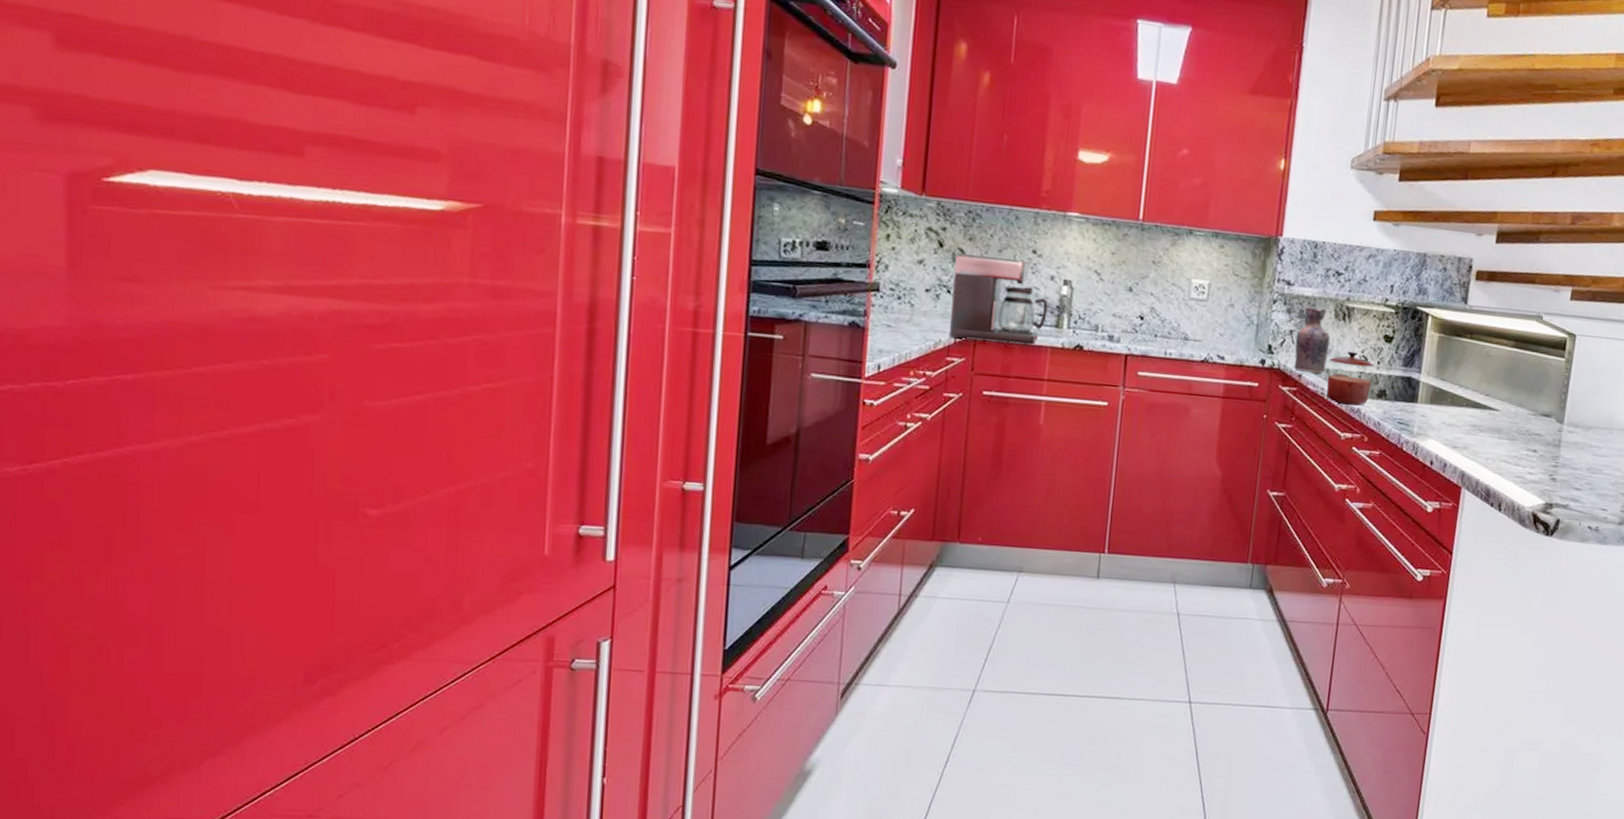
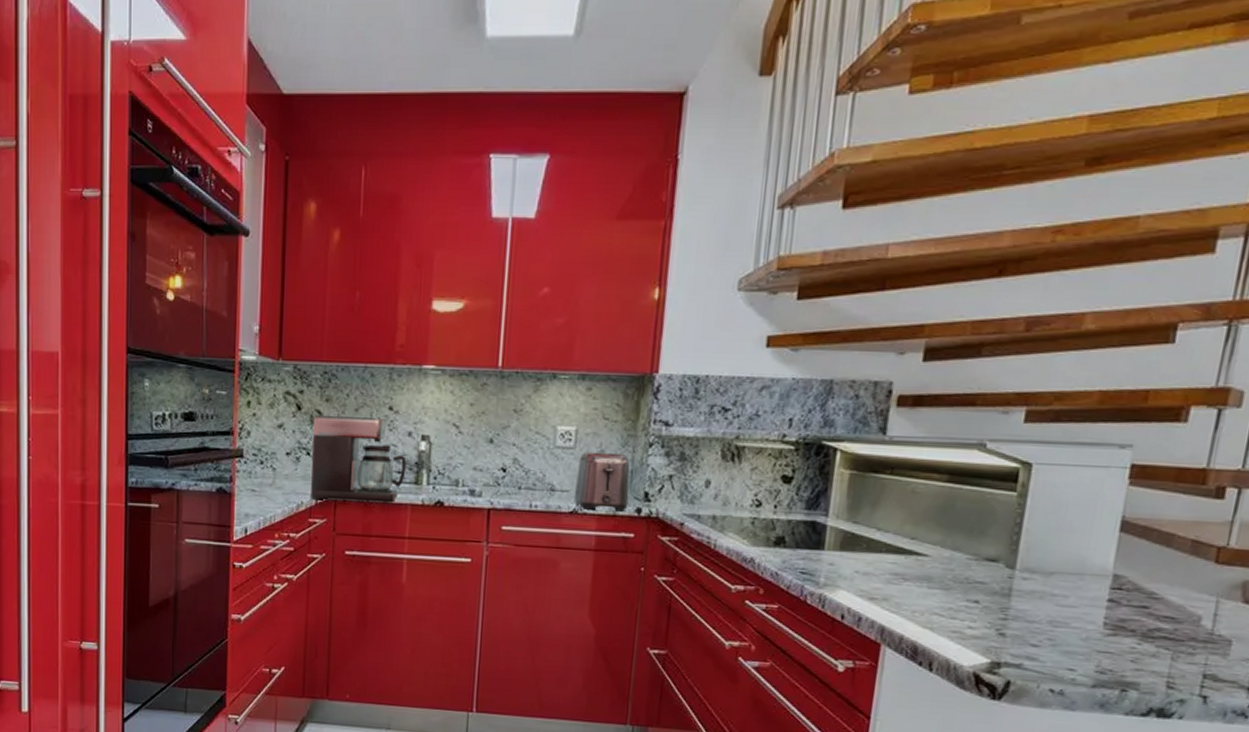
toaster: none [1205,304,1257,362] -> present [573,451,631,512]
ceramic jug: present [1293,307,1331,374] -> none [674,448,717,522]
saucepan: present [1326,351,1375,406] -> none [713,495,771,555]

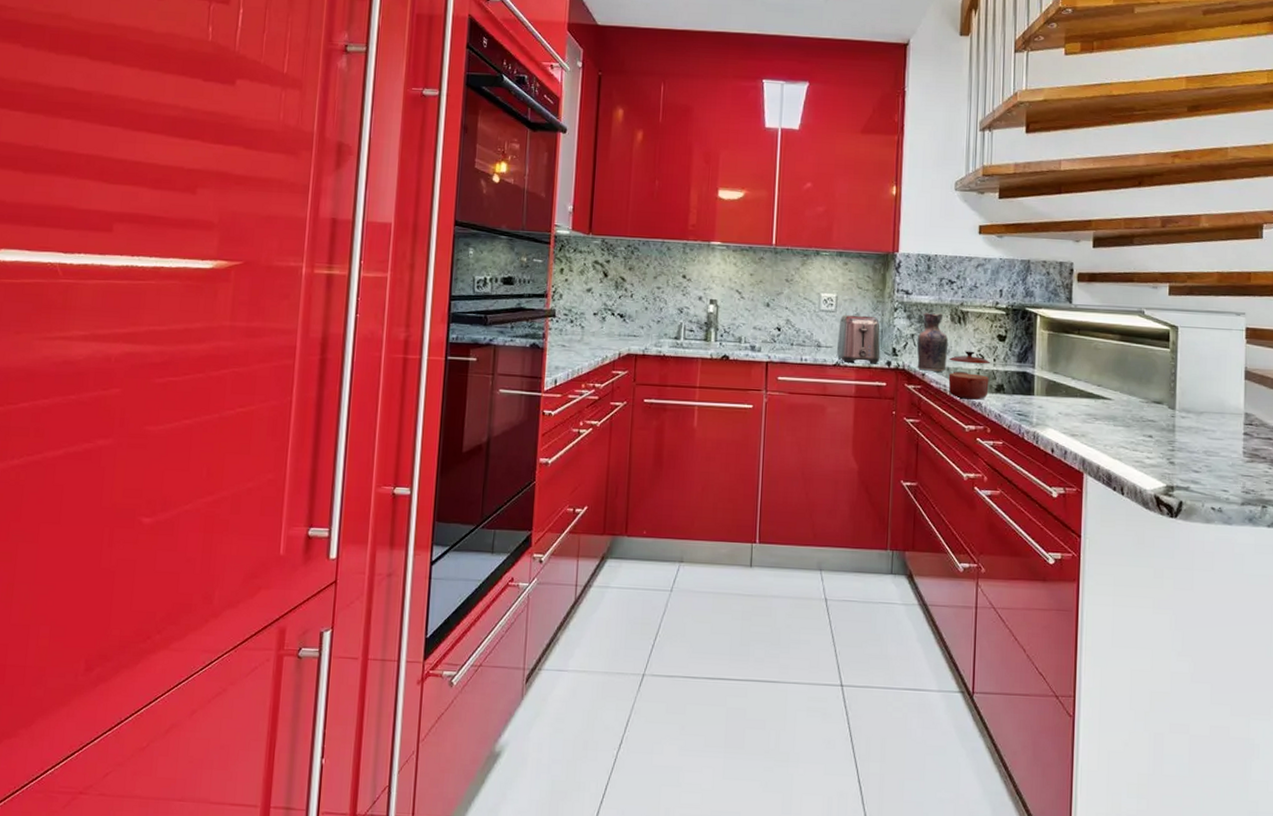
coffee maker: present [310,416,407,504] -> none [614,282,698,358]
ceramic jug: none [674,448,717,522] -> present [916,313,949,373]
saucepan: none [713,495,771,555] -> present [948,351,991,400]

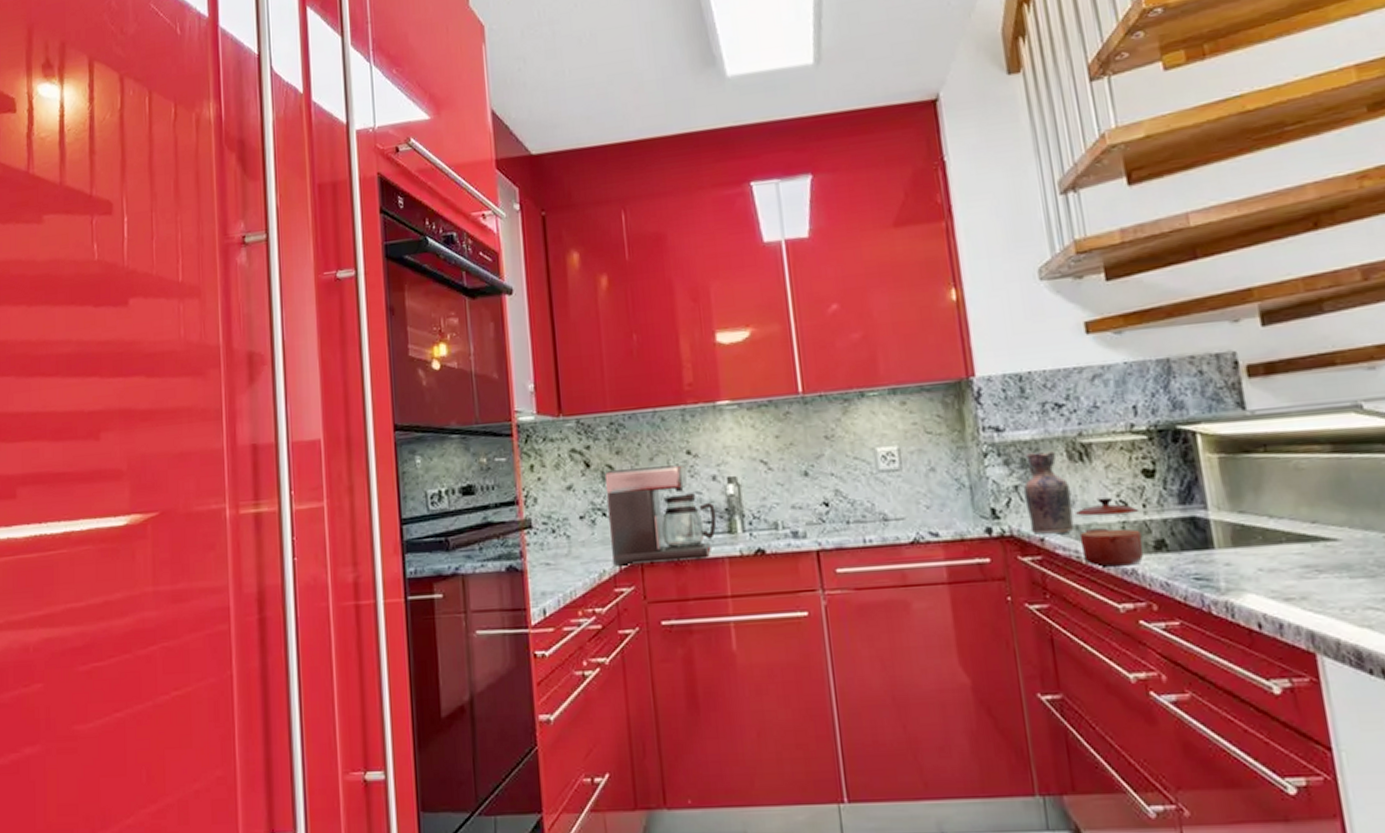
coffee maker: none [614,282,698,358] -> present [604,465,717,566]
toaster: present [836,314,881,364] -> none [908,468,976,537]

